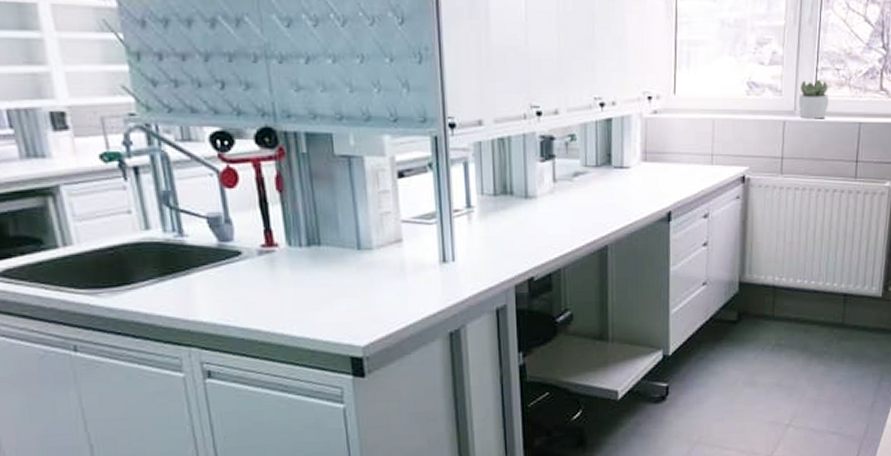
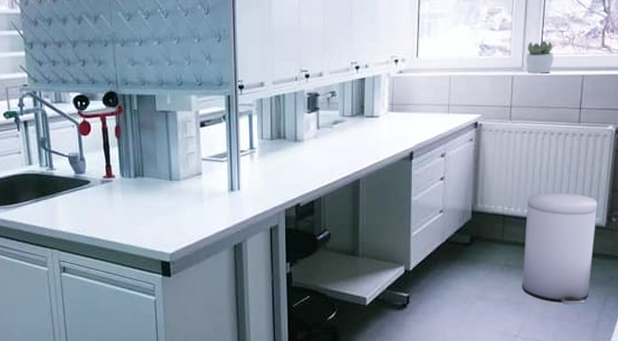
pedal bin: none [793,259,874,387] -> present [521,192,597,305]

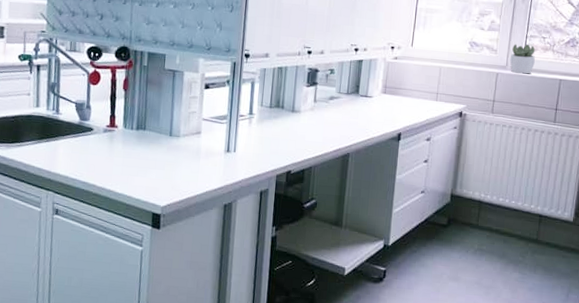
pedal bin: present [521,192,597,305] -> none [492,183,567,294]

